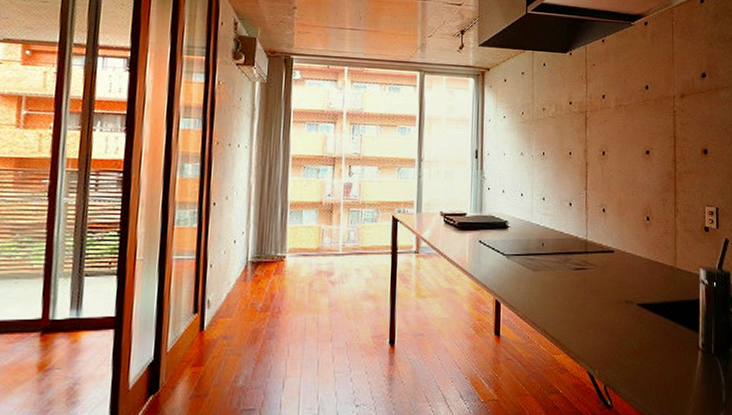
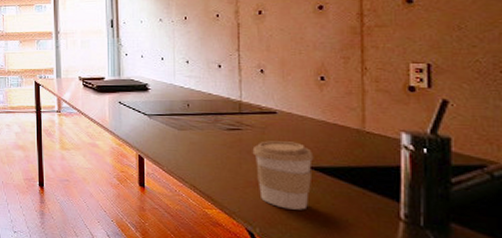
coffee cup: none [594,279,641,348] -> present [252,141,314,210]

